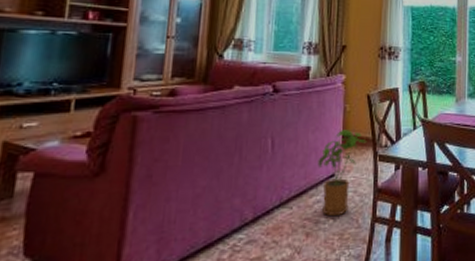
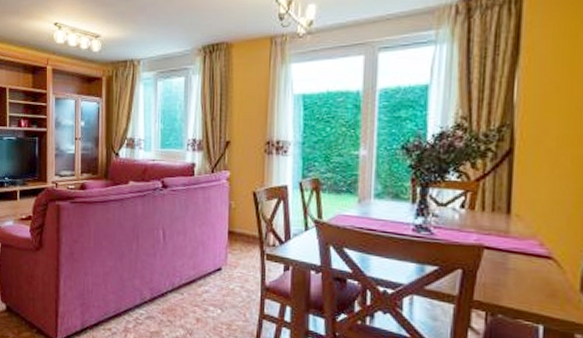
house plant: present [317,130,367,217] -> none [205,226,253,308]

